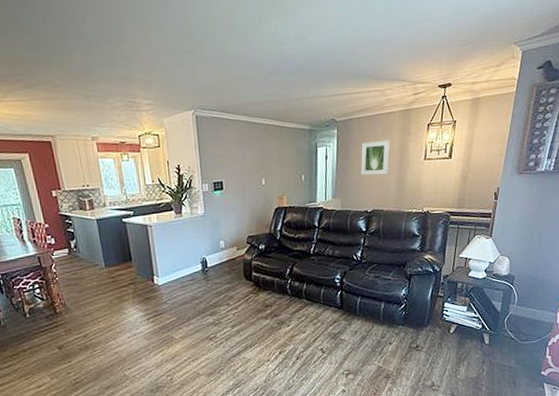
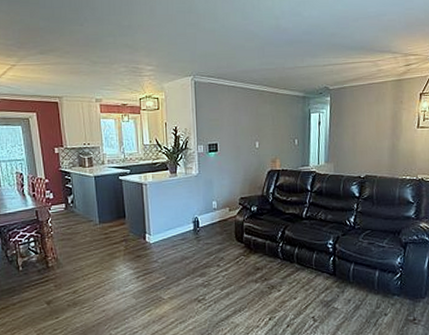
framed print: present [360,139,390,176] -> none [353,107,383,142]

